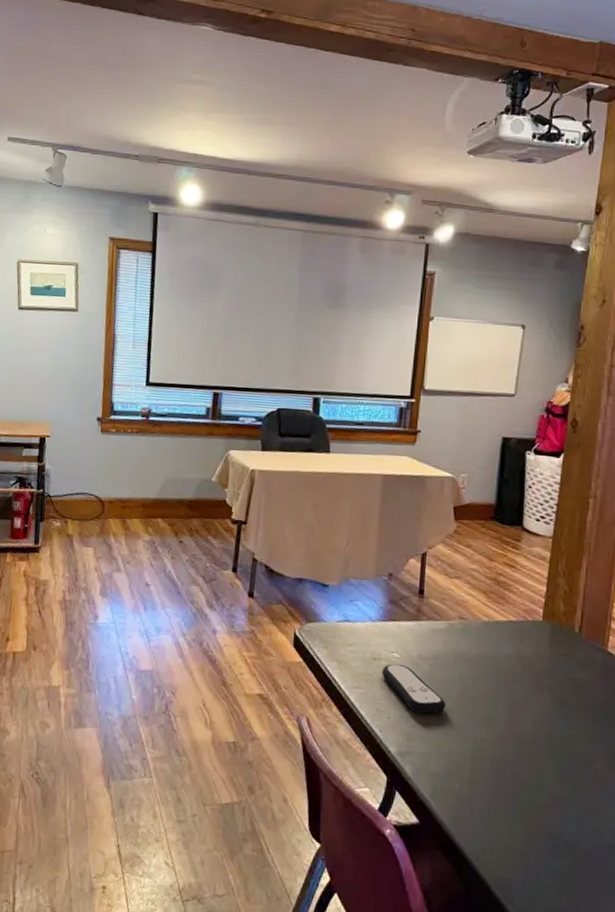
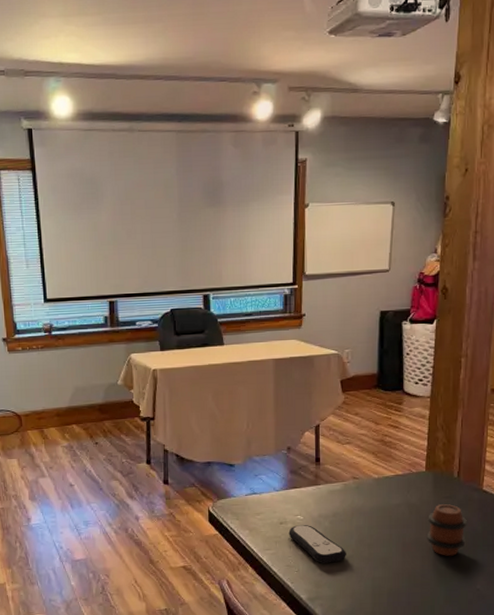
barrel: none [539,662,587,725] -> present [426,504,467,556]

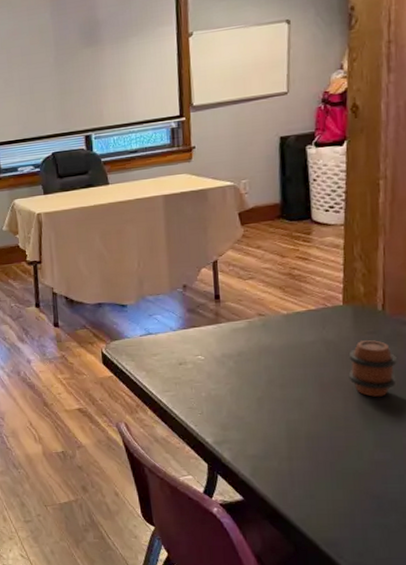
remote control: present [288,524,346,563] -> none [189,364,255,405]

